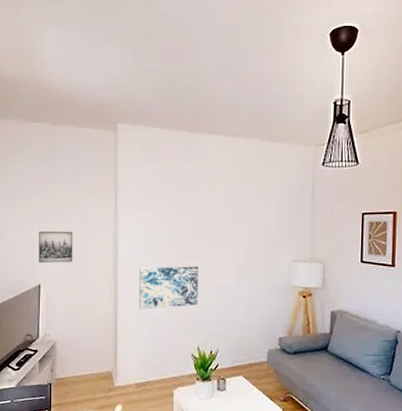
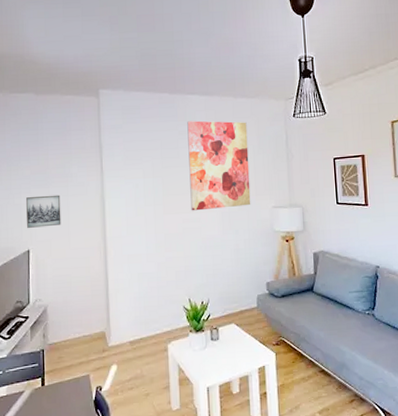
wall art: present [139,266,198,310] -> none [127,220,186,266]
wall art: none [206,163,271,258] -> present [187,121,251,211]

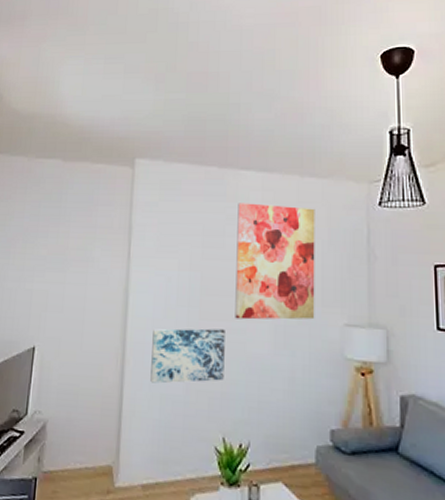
wall art: present [25,195,61,228] -> none [36,281,78,321]
wall art: none [127,220,186,266] -> present [150,328,225,384]

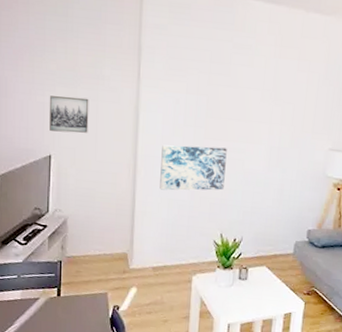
wall art: none [36,281,78,321] -> present [49,96,89,133]
wall art: present [235,203,315,320] -> none [236,32,316,144]

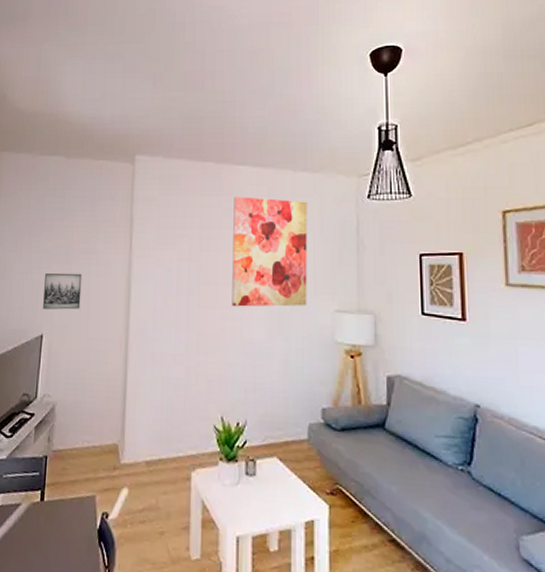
wall art: present [160,145,227,191] -> none [153,315,223,368]
wall art: none [236,32,316,144] -> present [232,196,307,307]

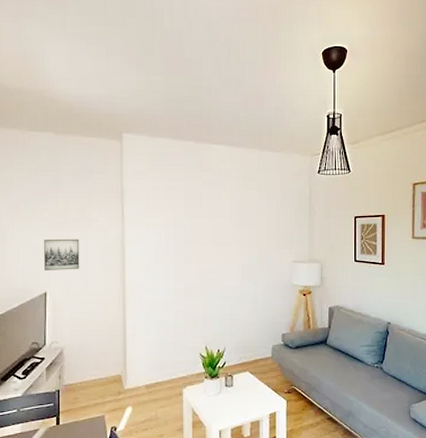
wall art: present [232,196,307,307] -> none [212,171,272,261]

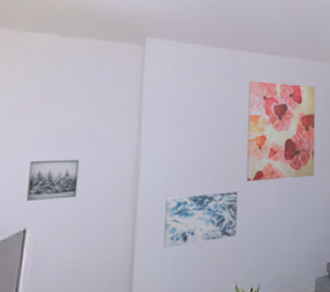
wall art: none [147,270,205,313] -> present [163,192,238,248]
wall art: none [212,171,272,261] -> present [246,81,315,182]

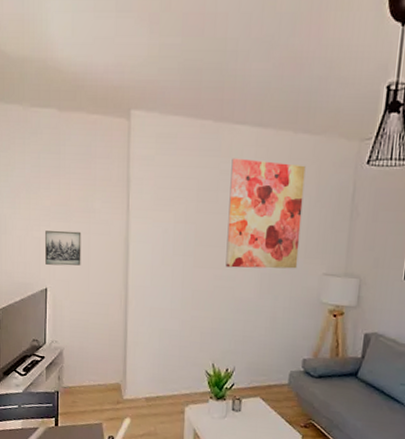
wall art: present [163,192,238,248] -> none [150,274,217,321]

